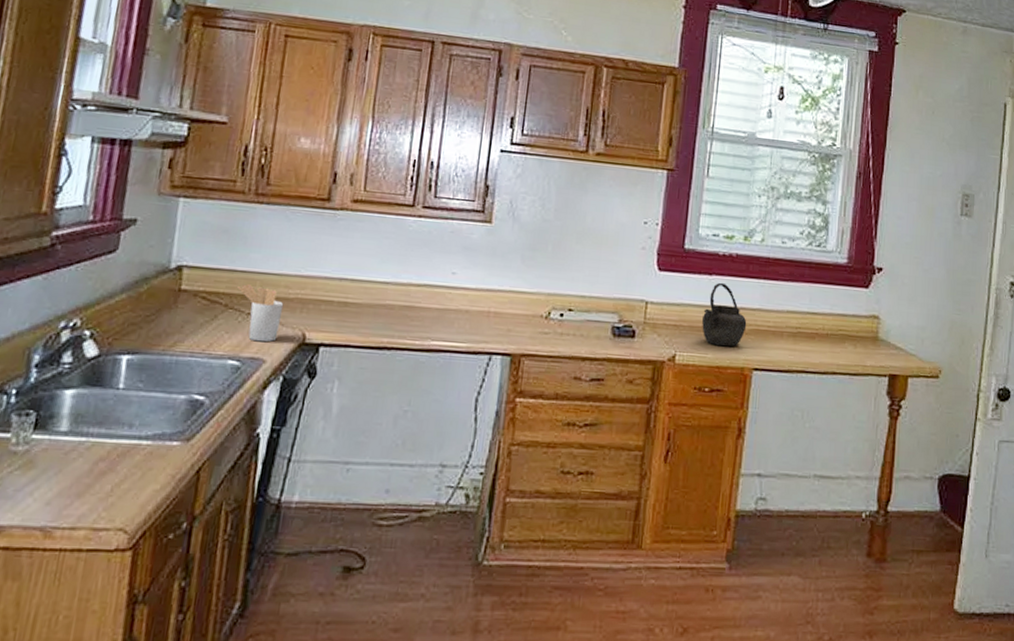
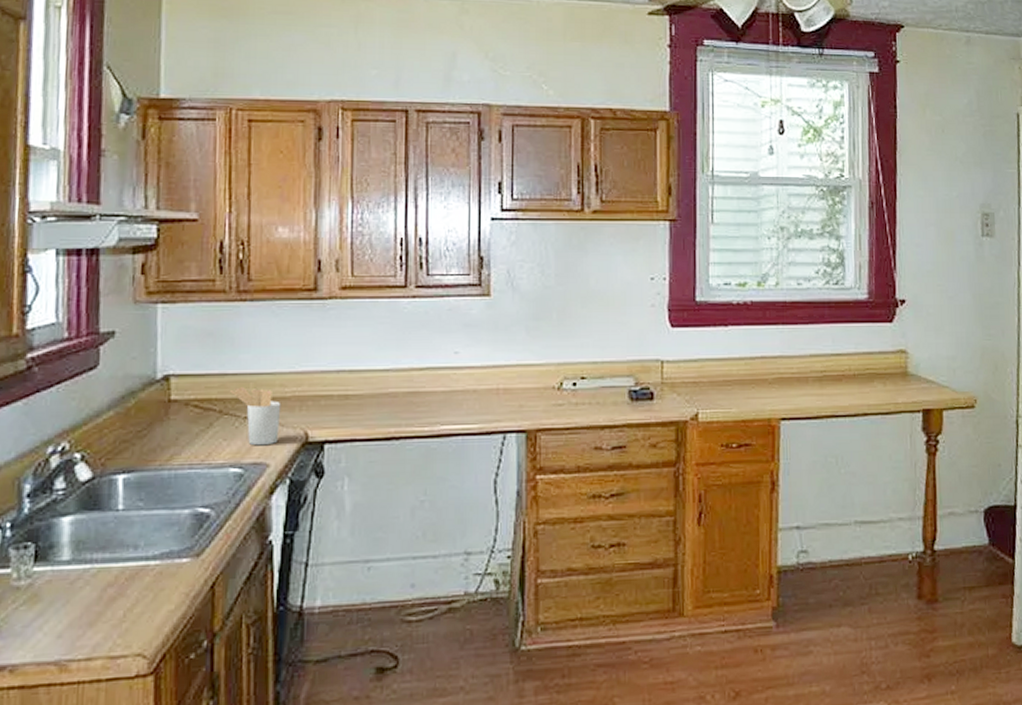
kettle: present [702,282,747,347] -> none [722,332,769,399]

